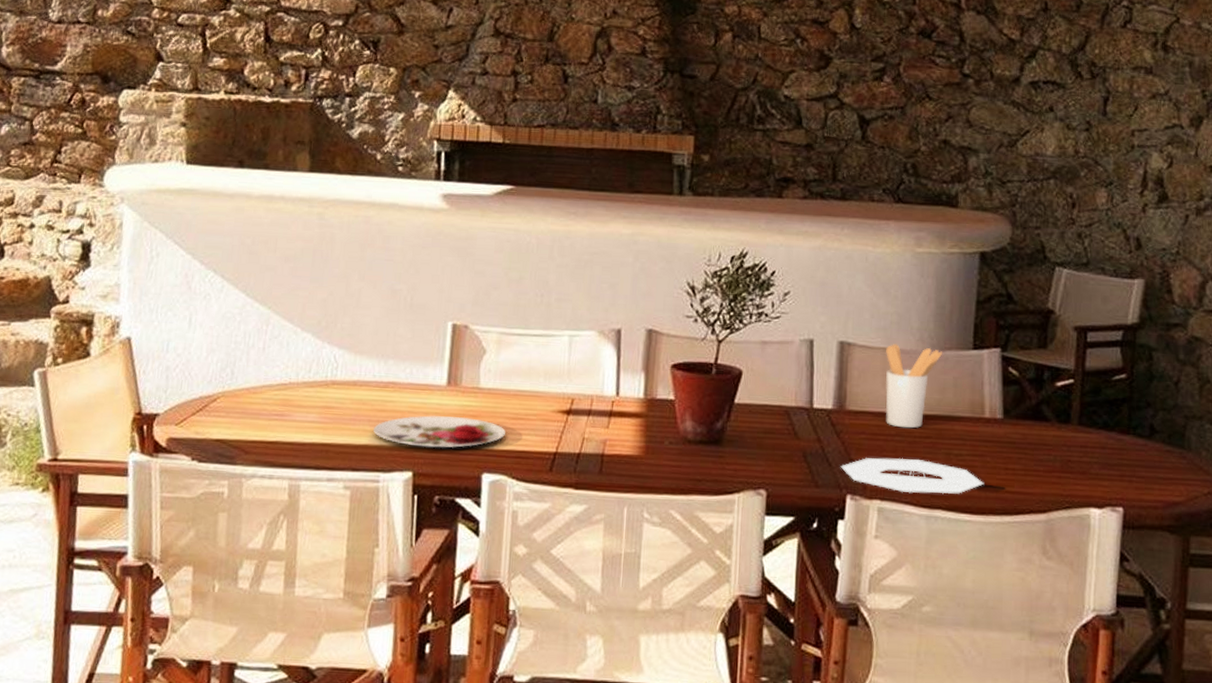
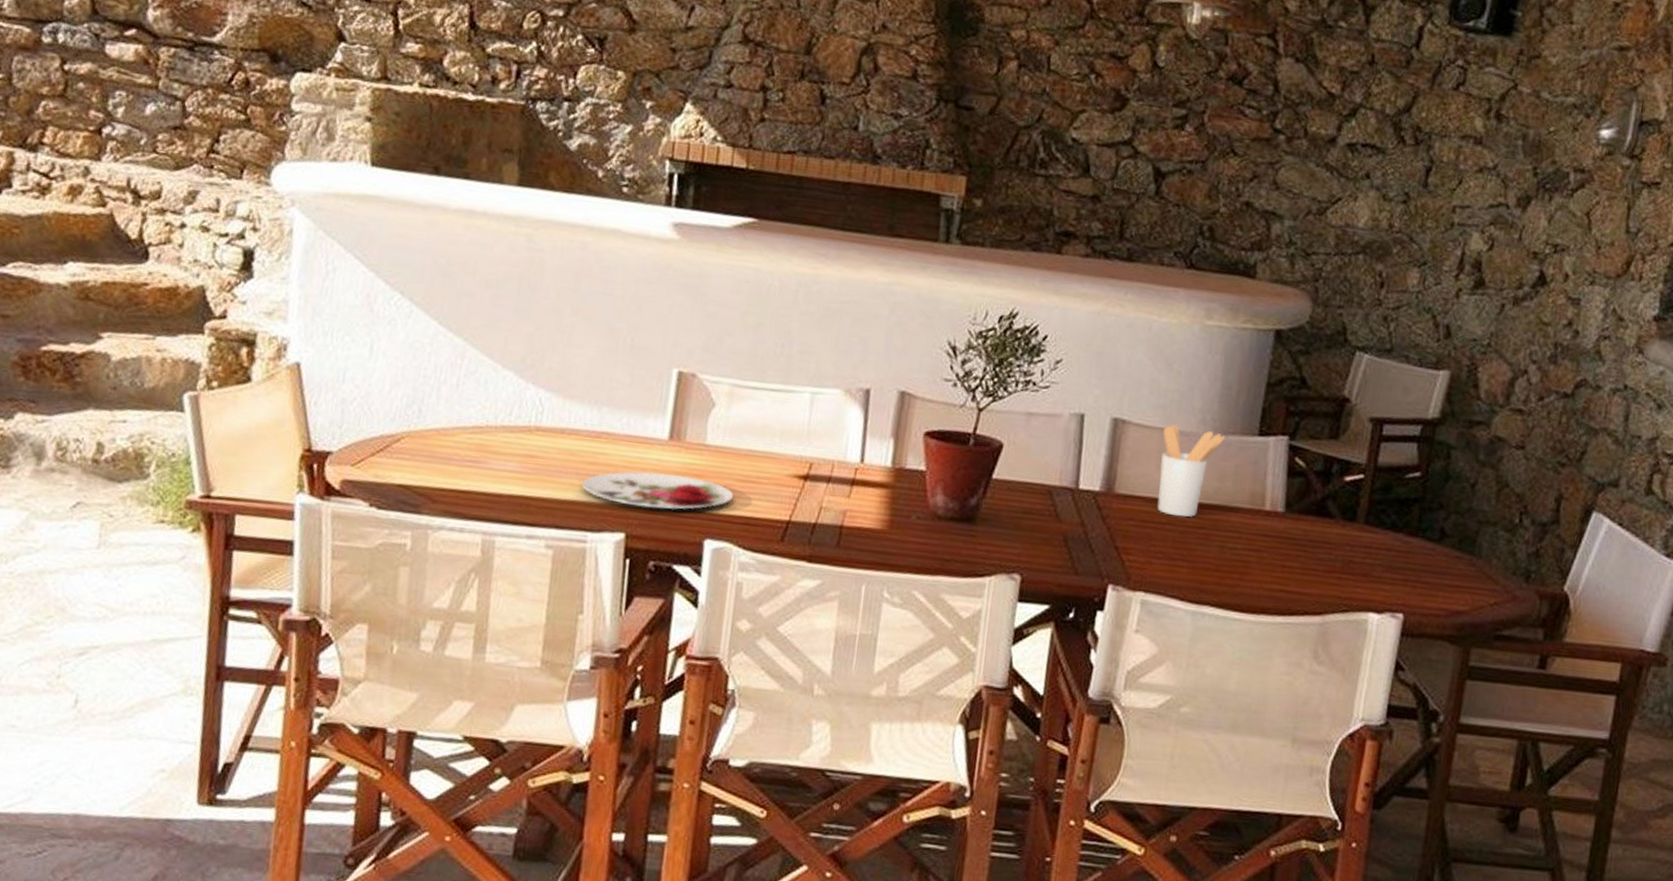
plate: present [840,457,984,494] -> none [1103,546,1258,590]

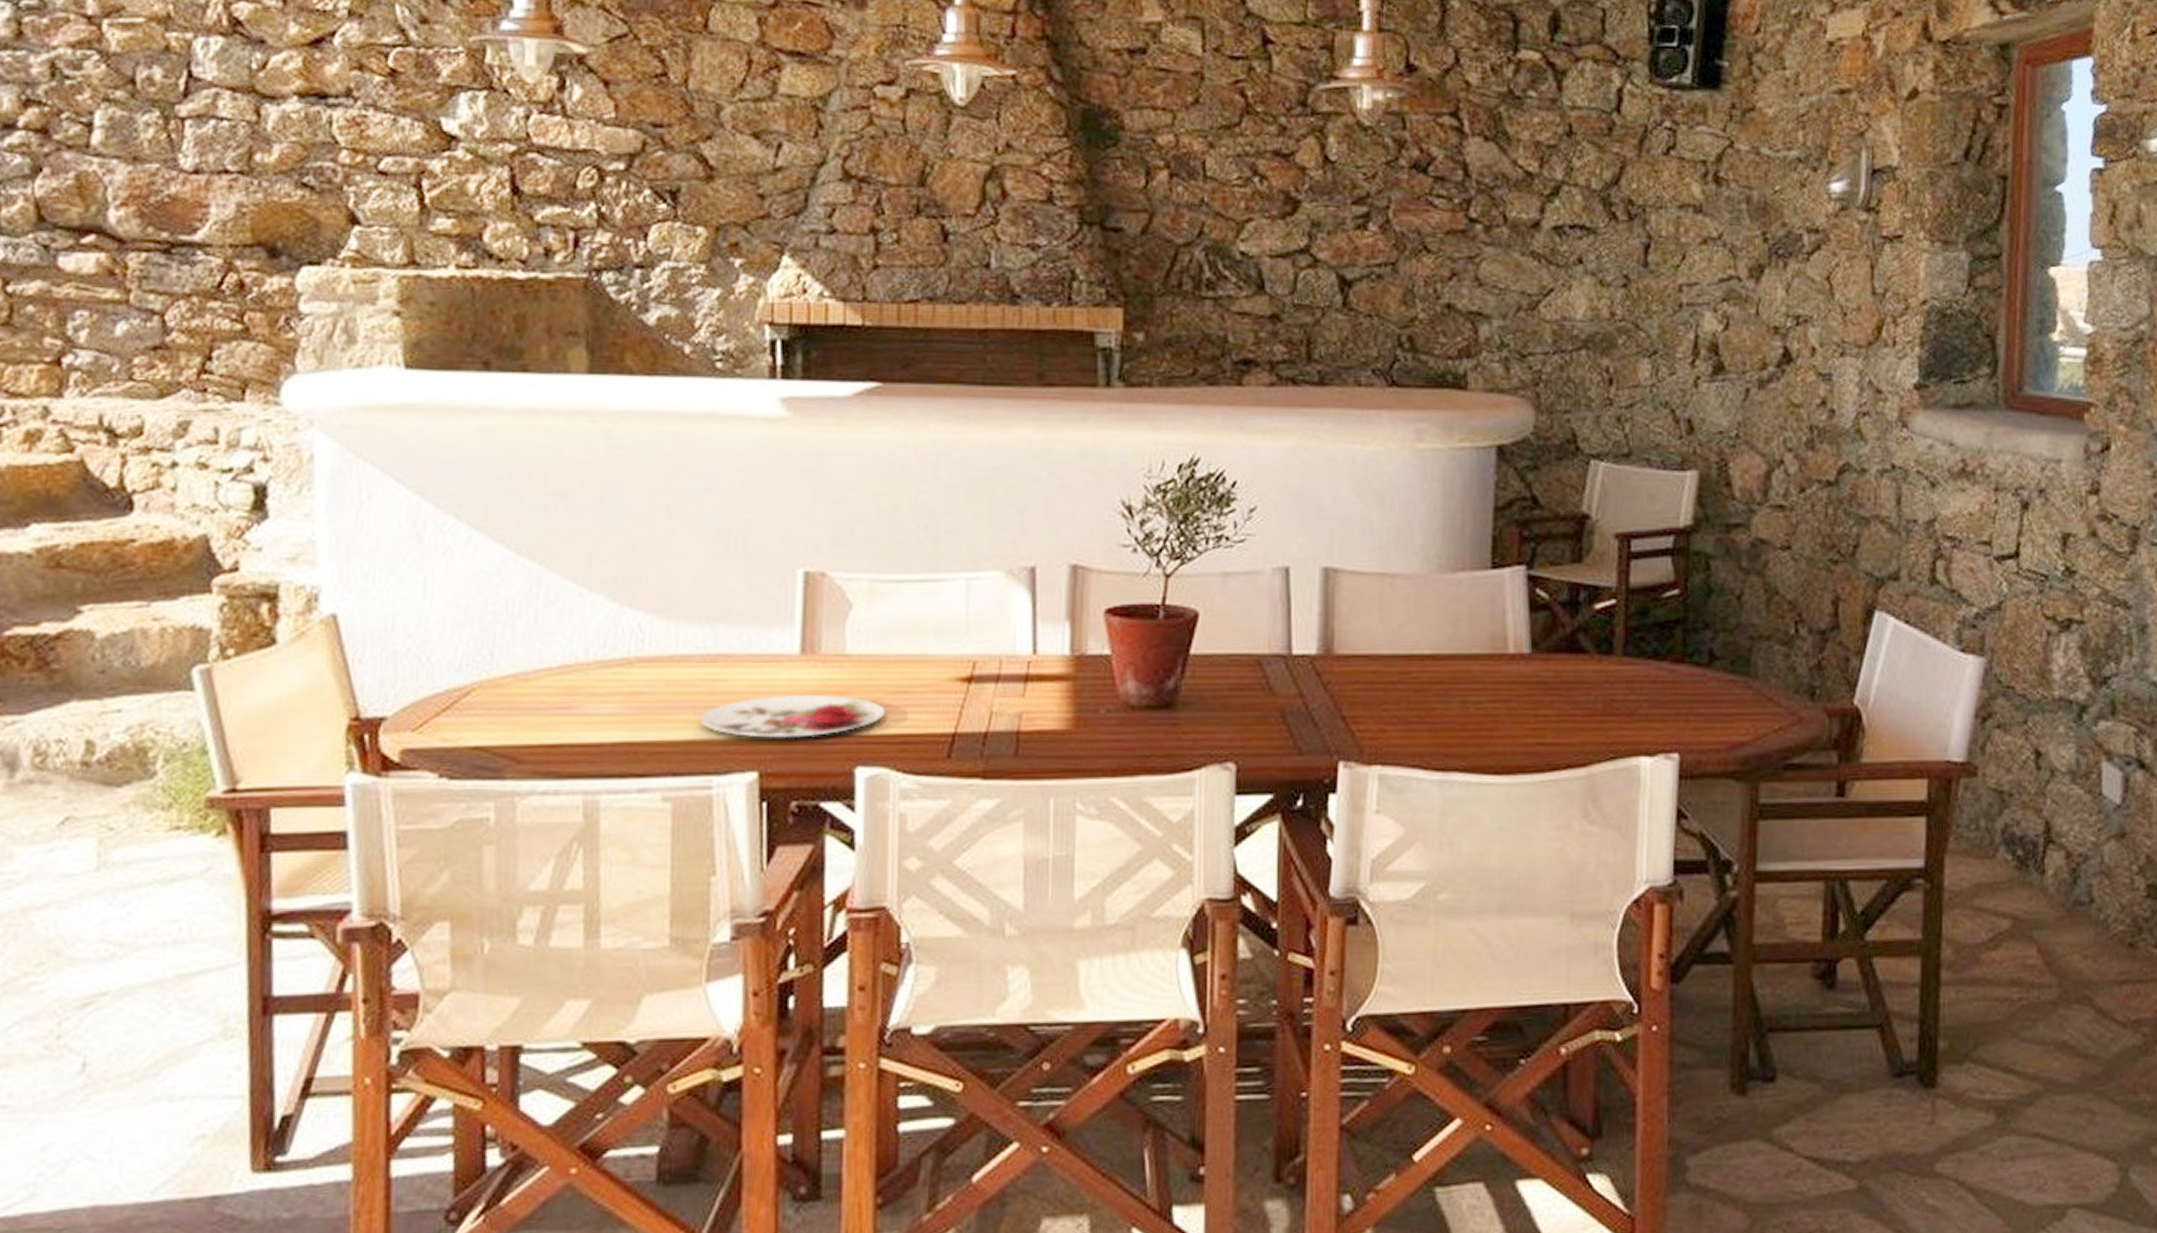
utensil holder: present [1157,424,1226,517] -> none [1382,567,1454,673]

